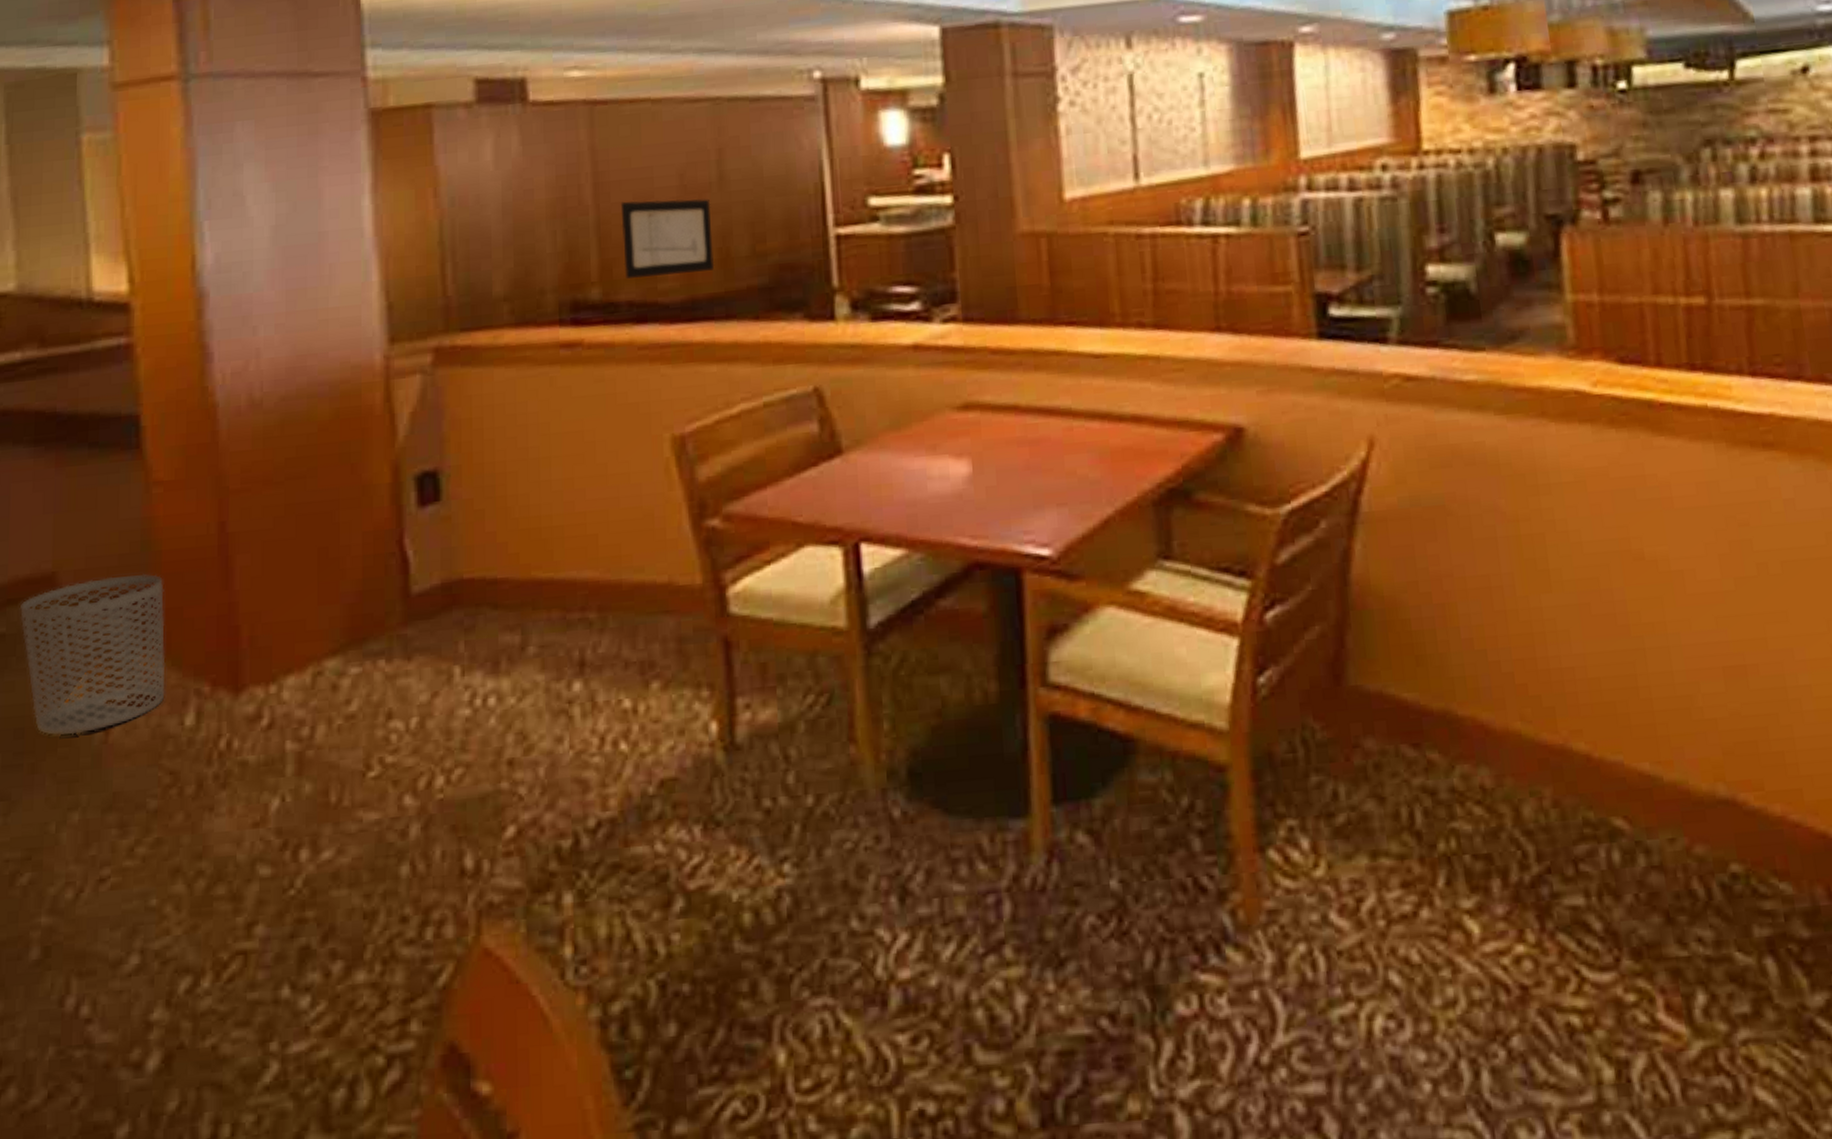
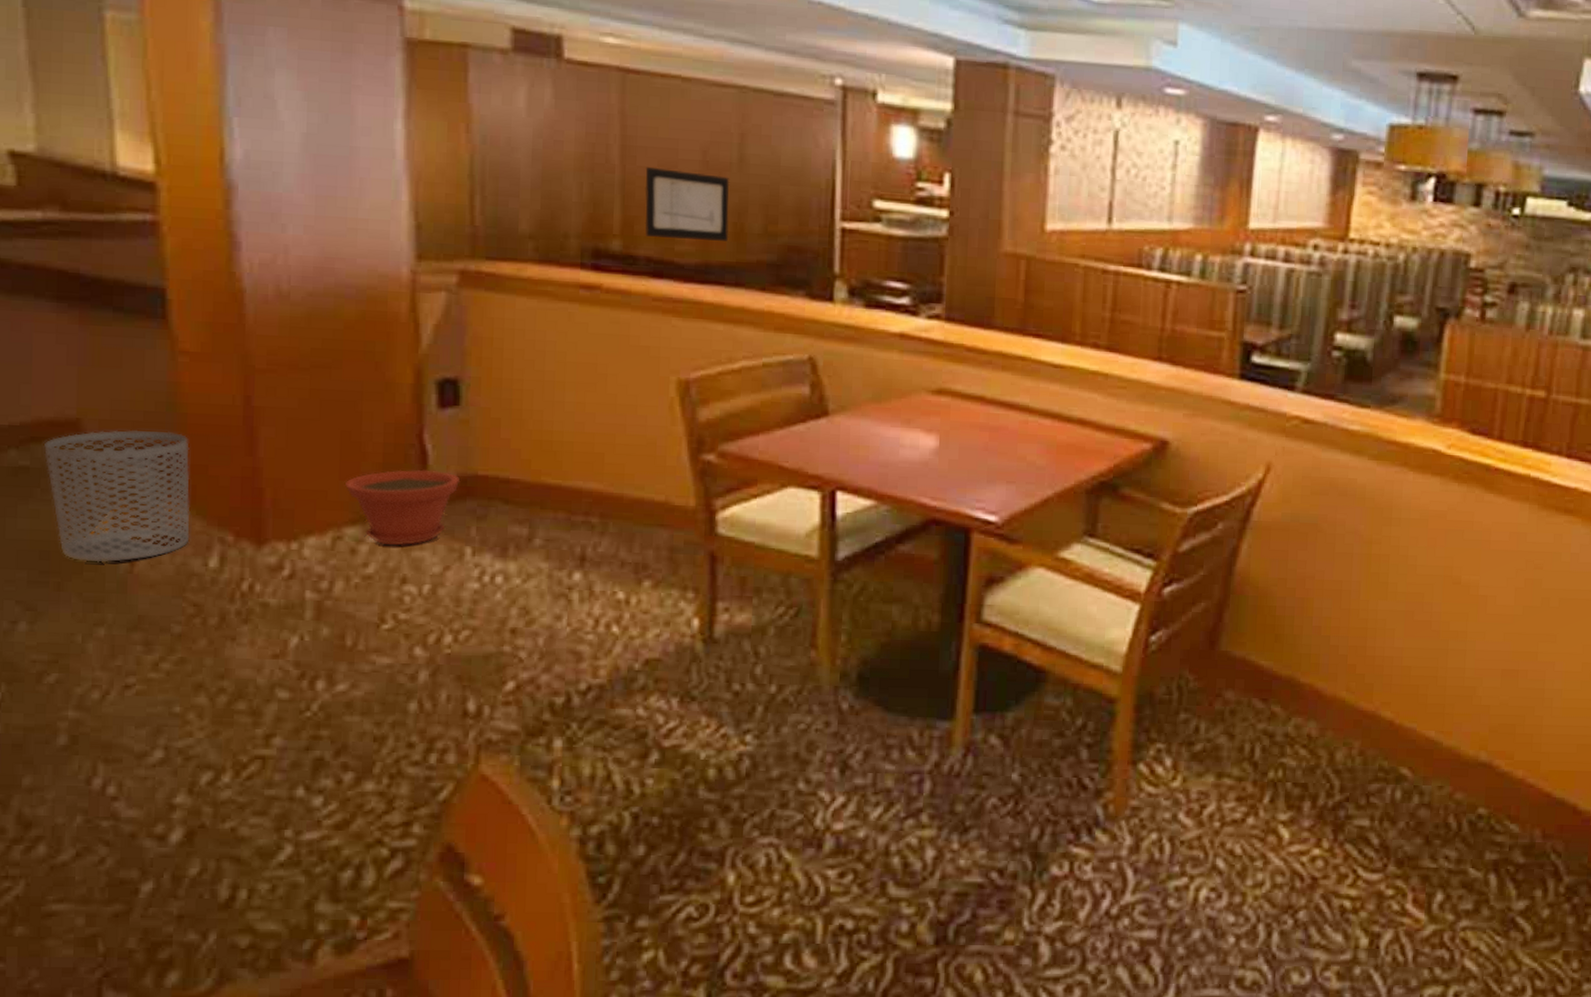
plant pot: none [324,579,445,675] -> present [345,469,461,546]

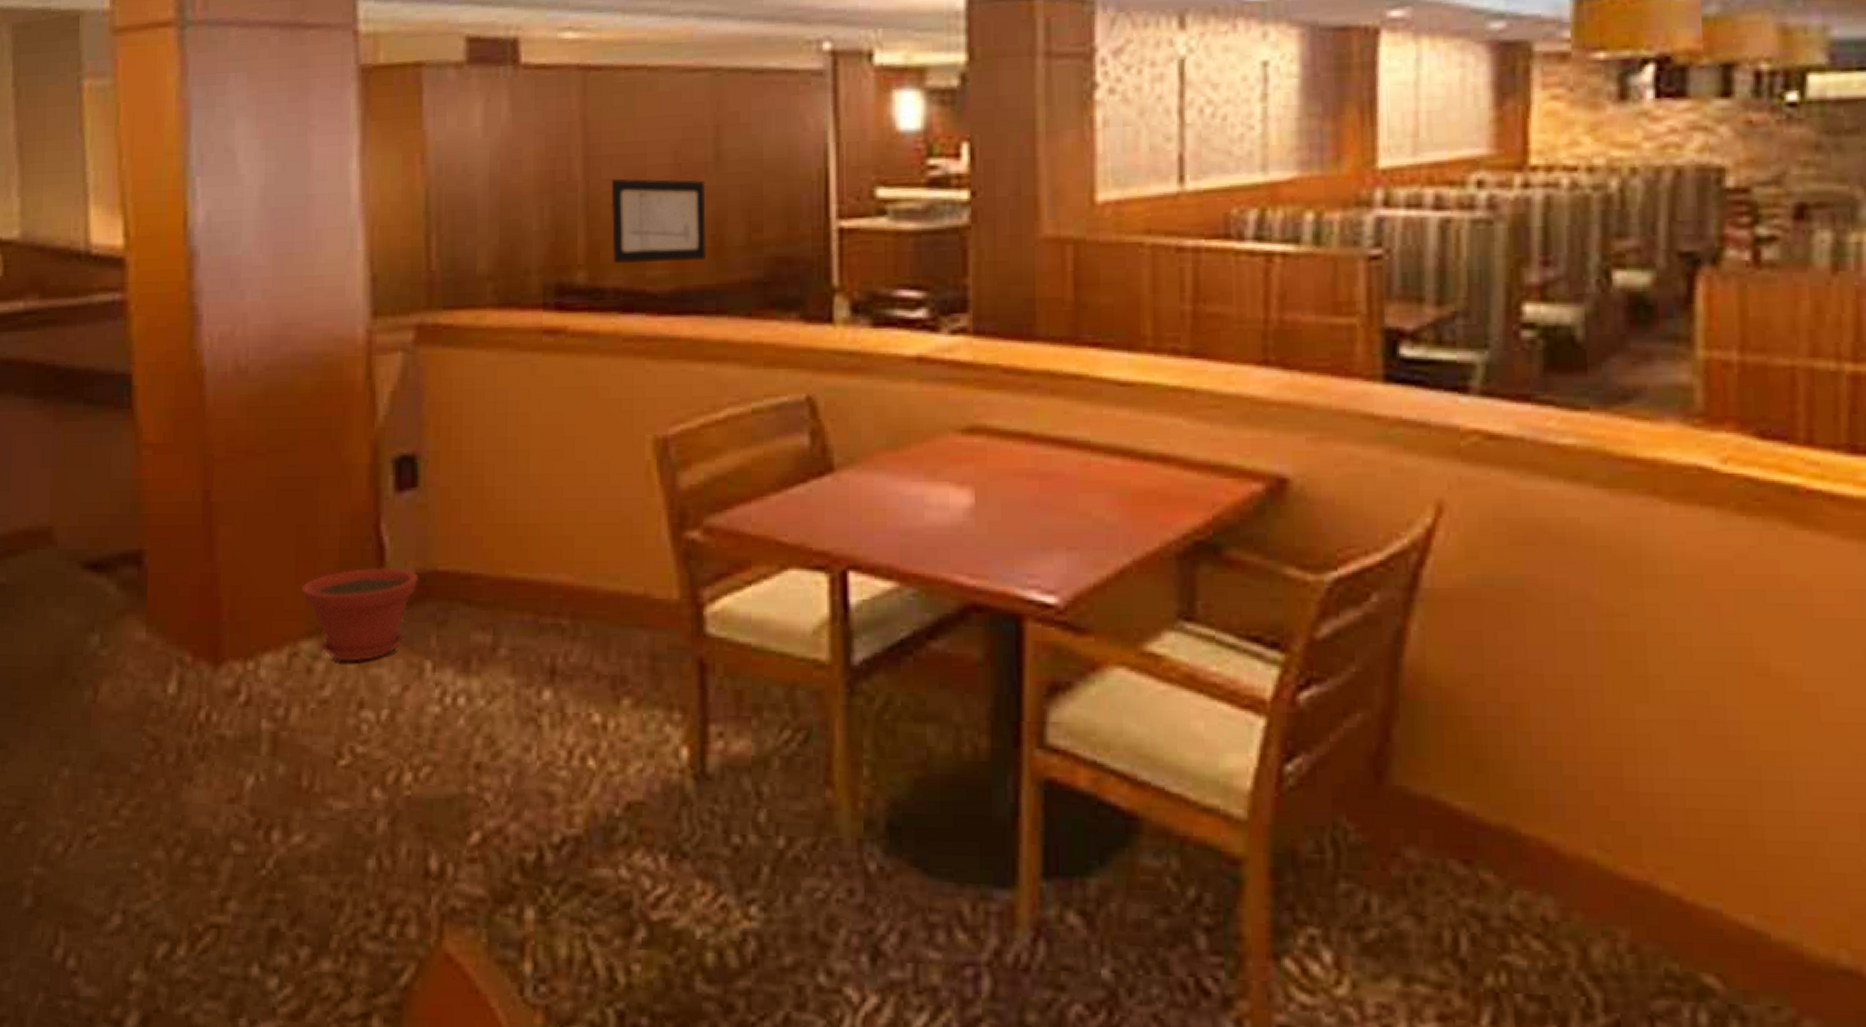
waste bin: present [43,430,190,563] -> none [18,536,151,691]

